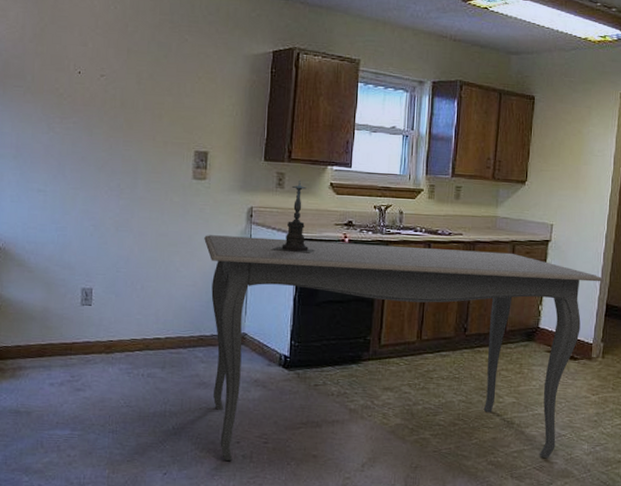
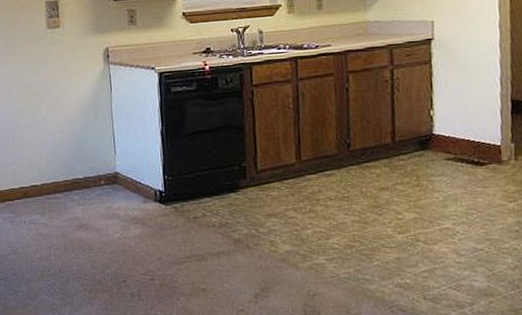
dining table: present [204,235,604,461] -> none [65,57,504,300]
candle holder: present [272,181,315,253] -> none [132,15,175,88]

